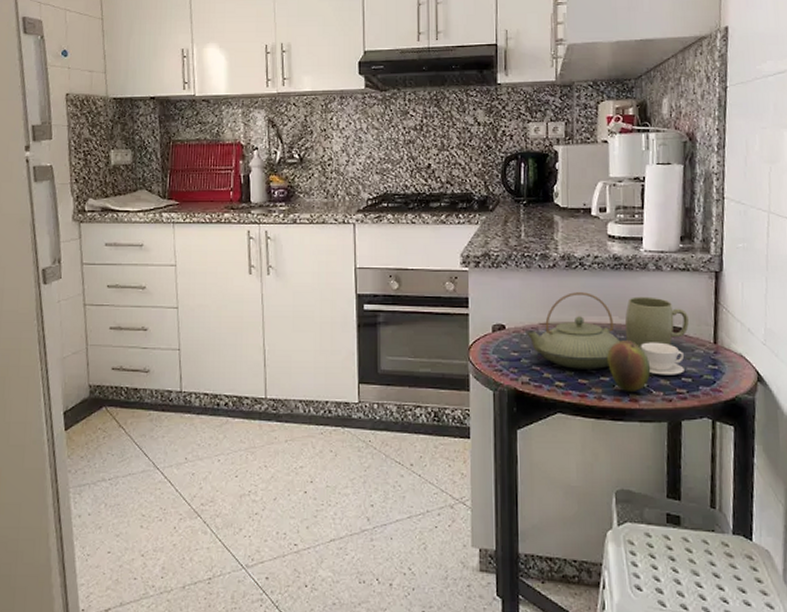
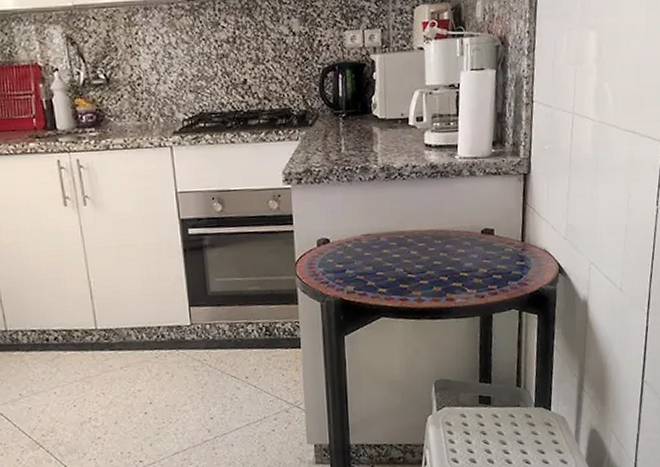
teapot: present [524,292,621,369] -> none [348,201,438,276]
fruit: present [606,341,651,393] -> none [425,245,466,293]
mug: present [624,297,689,349] -> none [441,202,500,252]
teacup: present [640,342,685,375] -> none [455,244,496,275]

